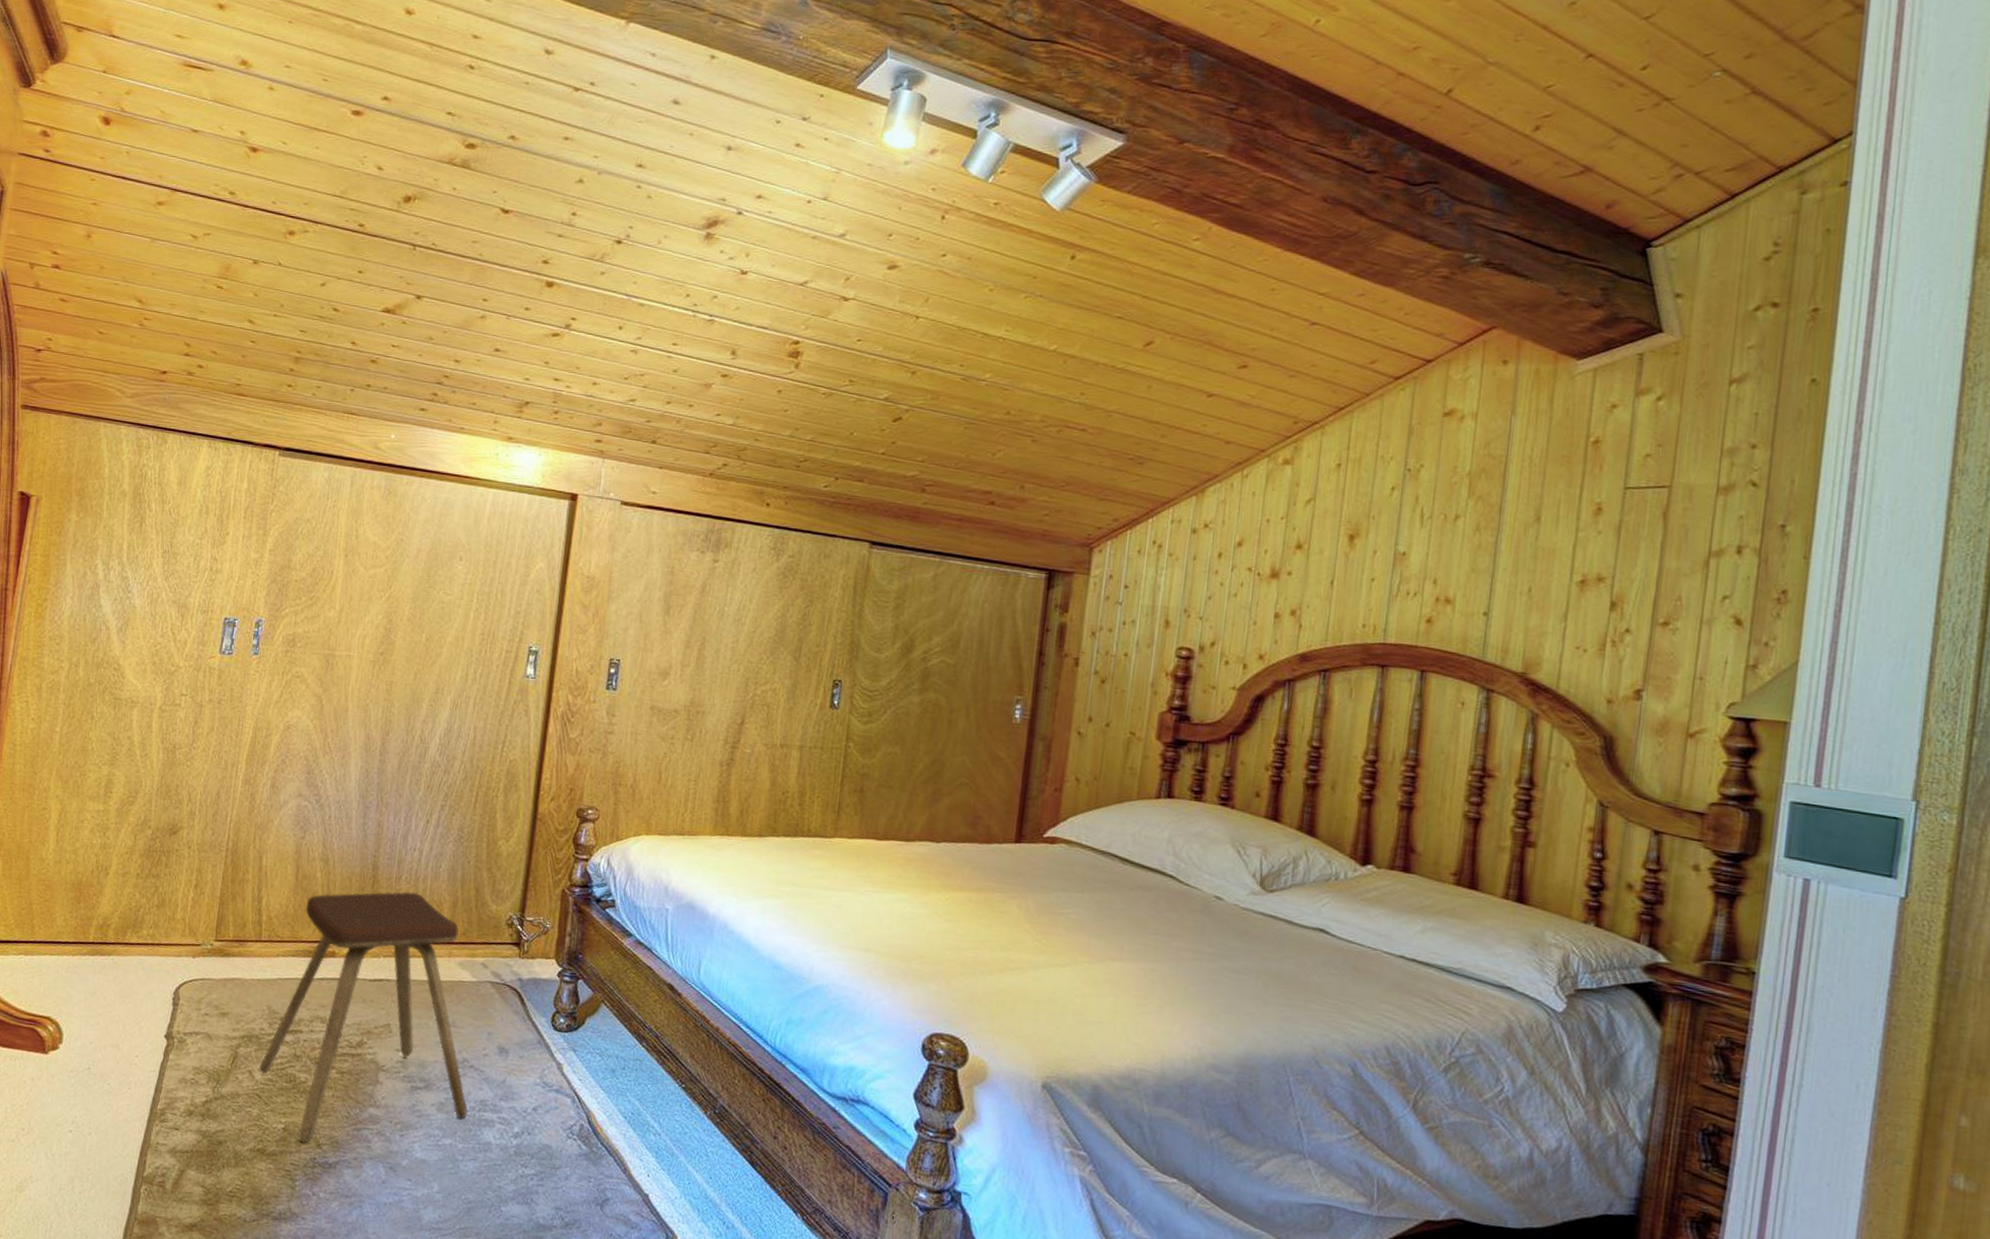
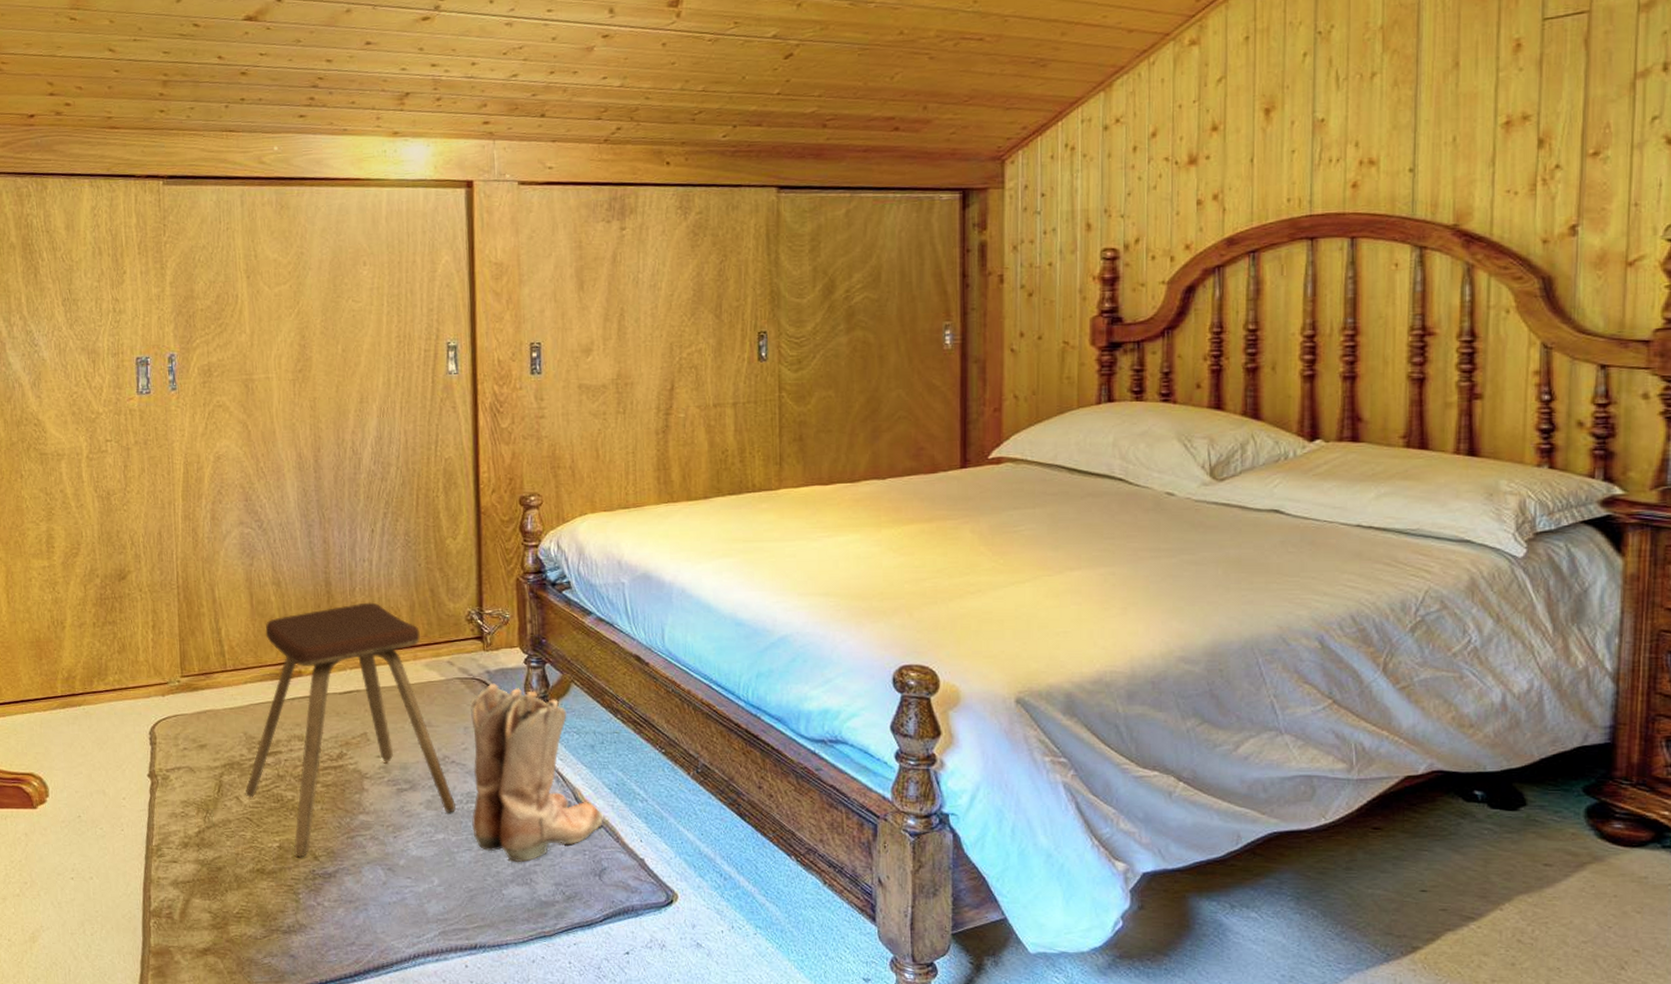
boots: none [480,991,614,1181] -> present [469,683,603,863]

